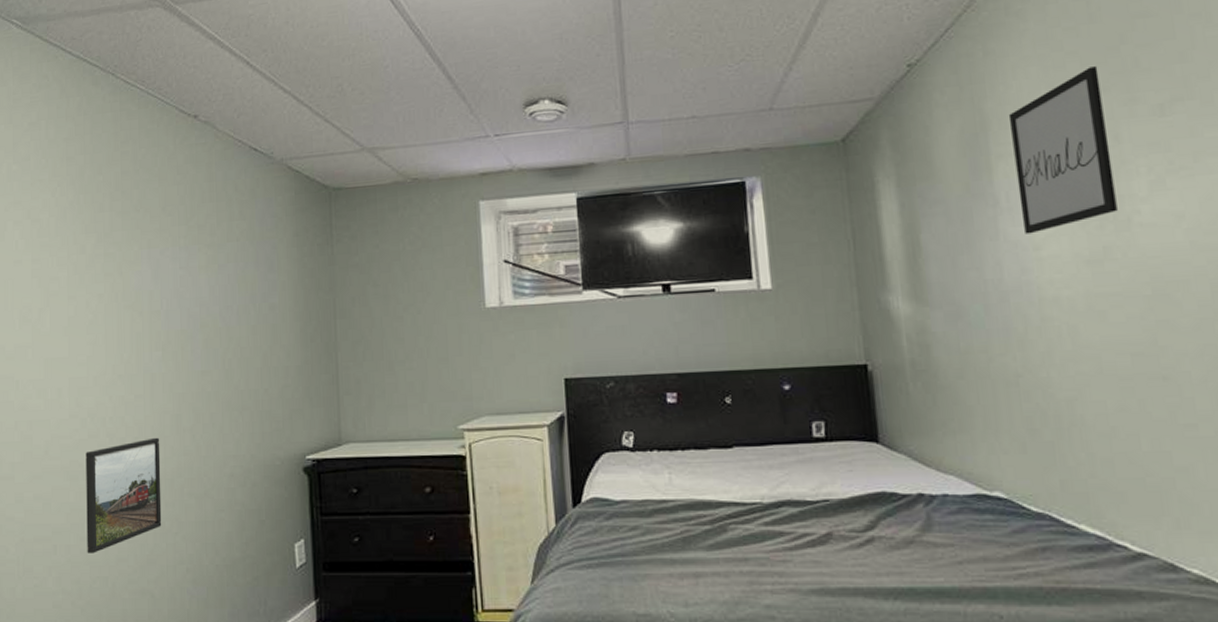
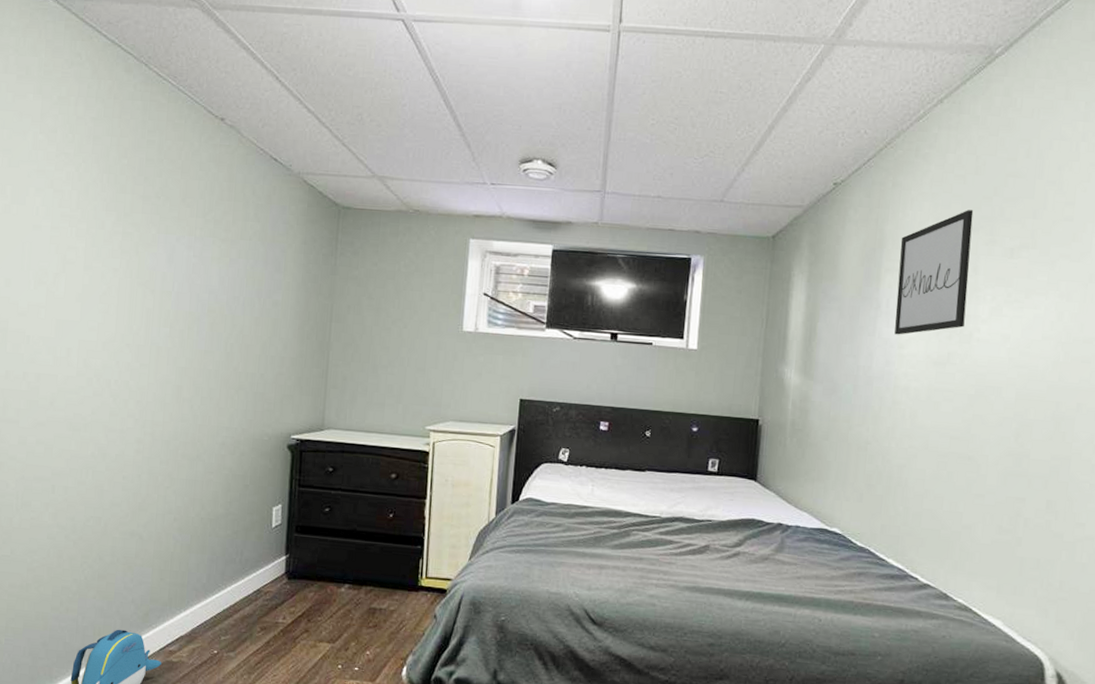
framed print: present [86,437,162,554] -> none [83,403,161,496]

